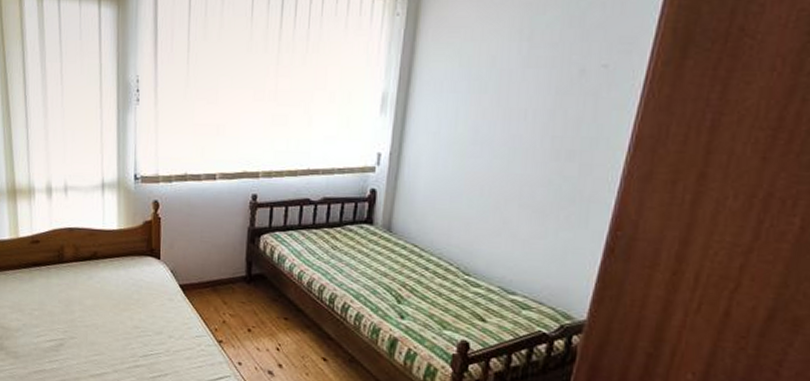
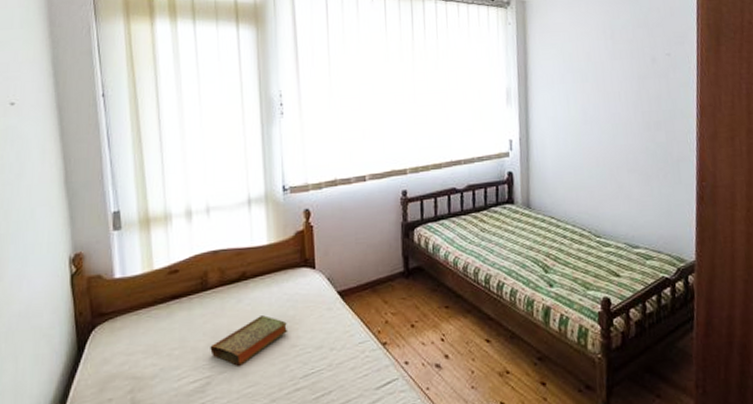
book: none [64,294,132,335] -> present [210,315,288,366]

